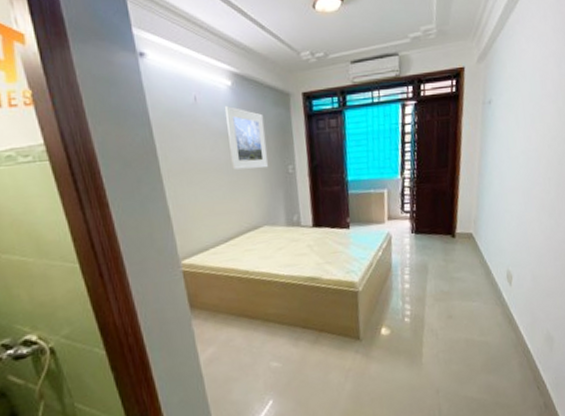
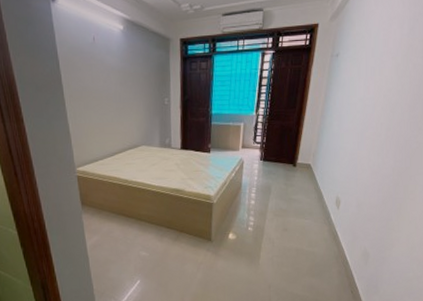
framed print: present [224,105,269,170] -> none [116,46,149,100]

